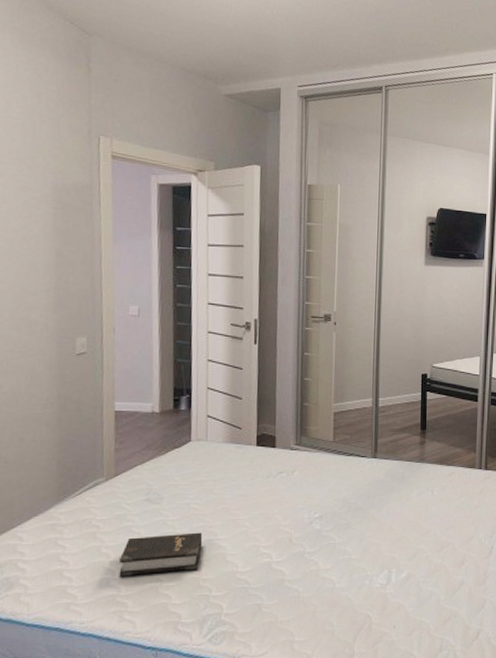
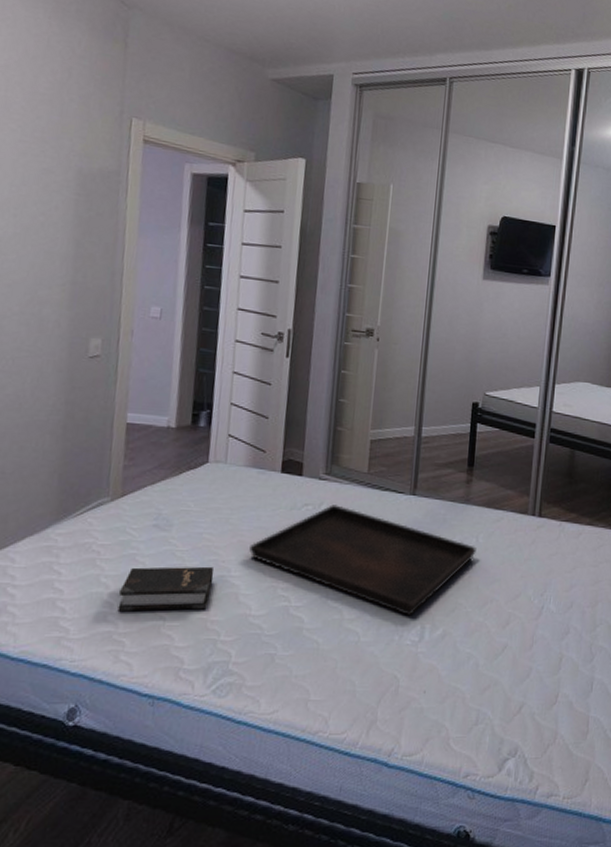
serving tray: none [233,471,432,563] -> present [249,504,477,616]

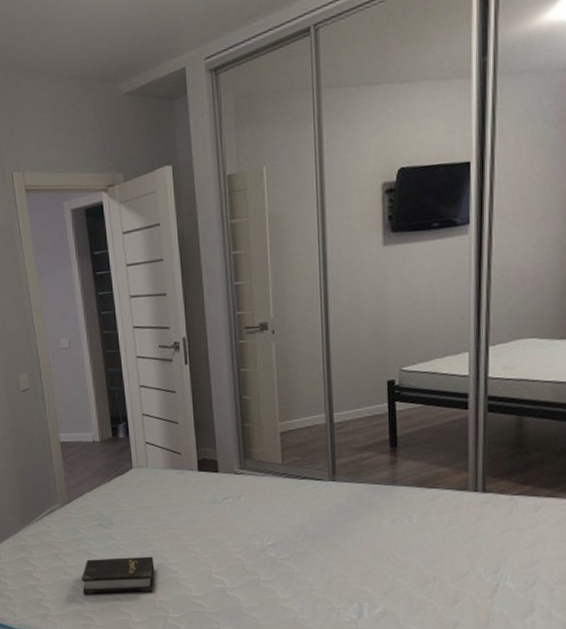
serving tray: present [249,504,477,616] -> none [181,496,411,595]

